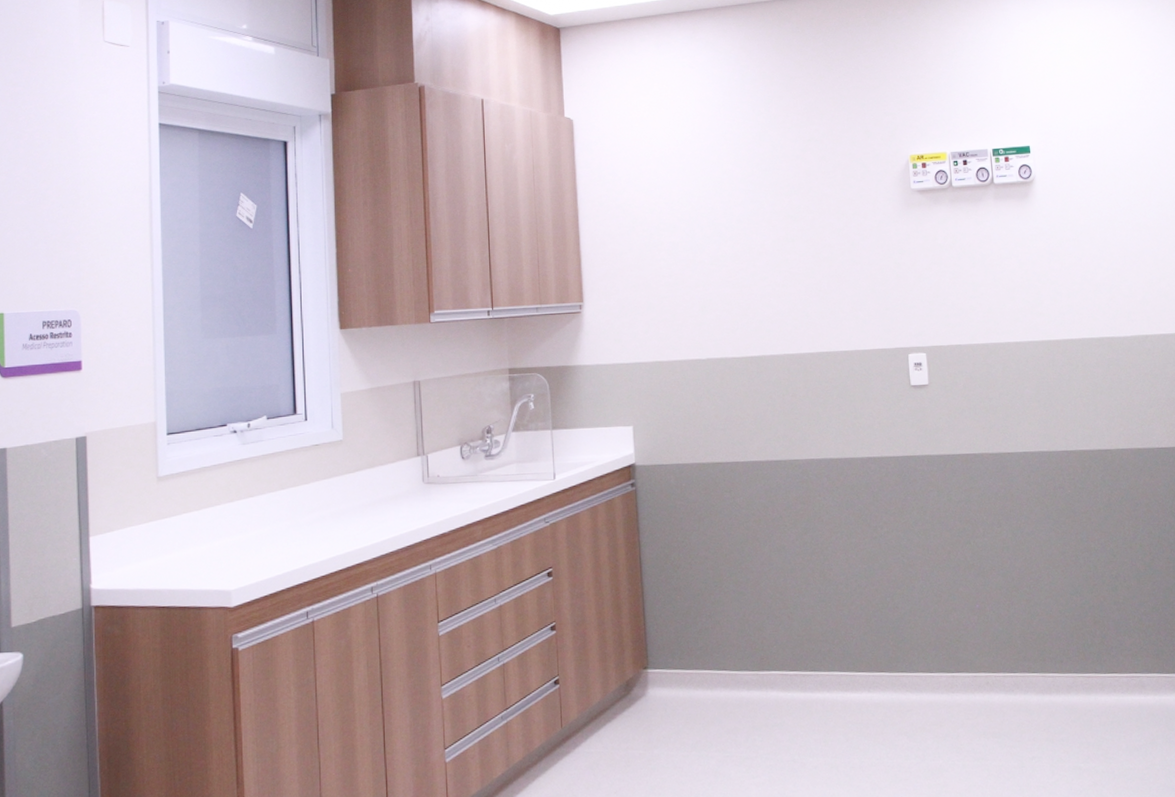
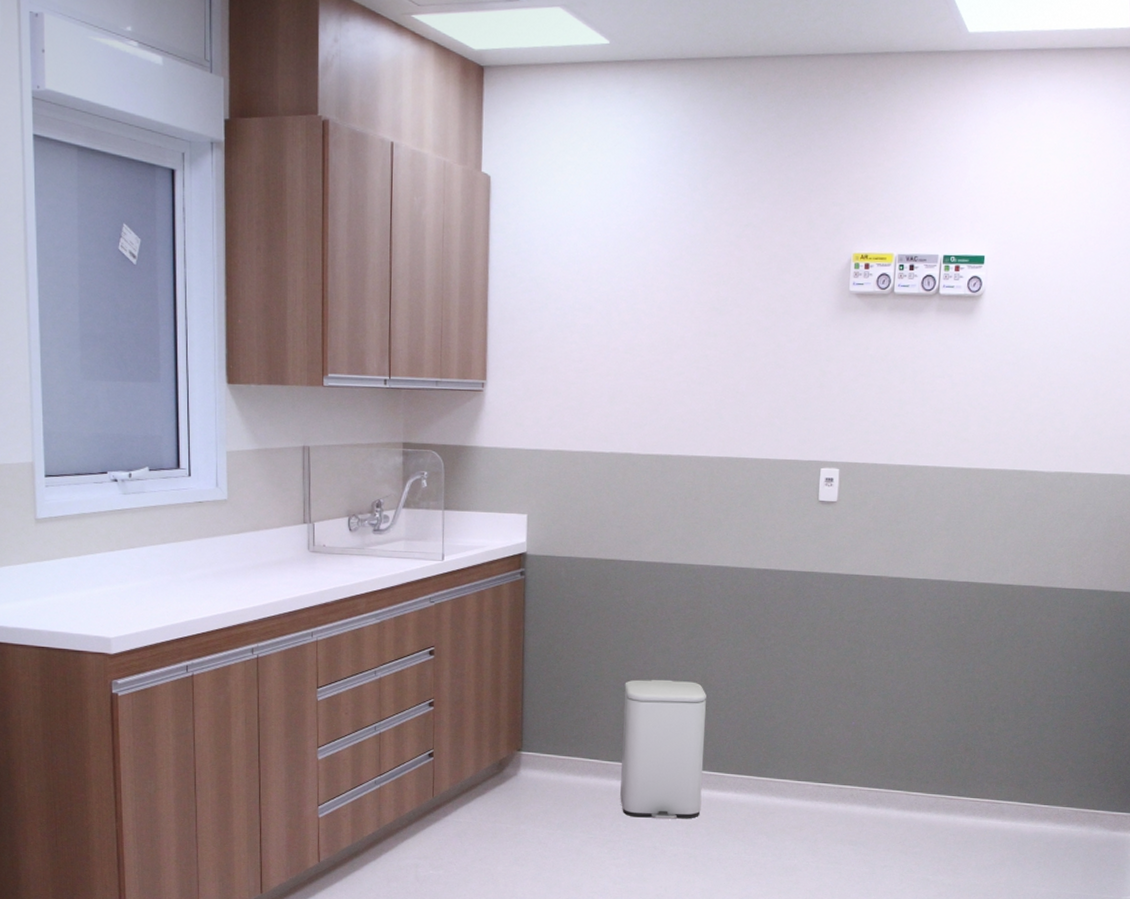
pedal bin: none [744,578,836,730] -> present [620,679,707,820]

